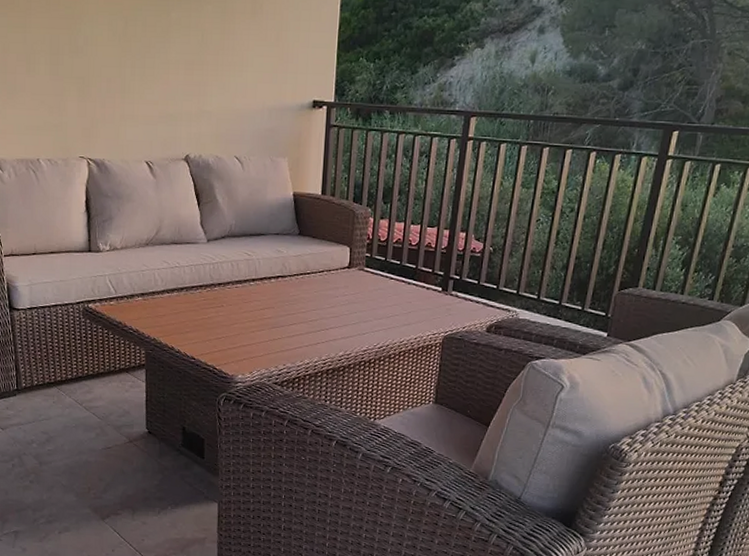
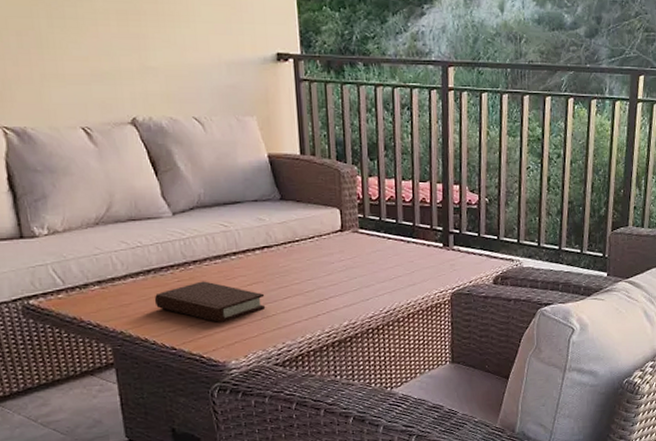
book: none [183,302,274,341] -> present [154,281,266,324]

